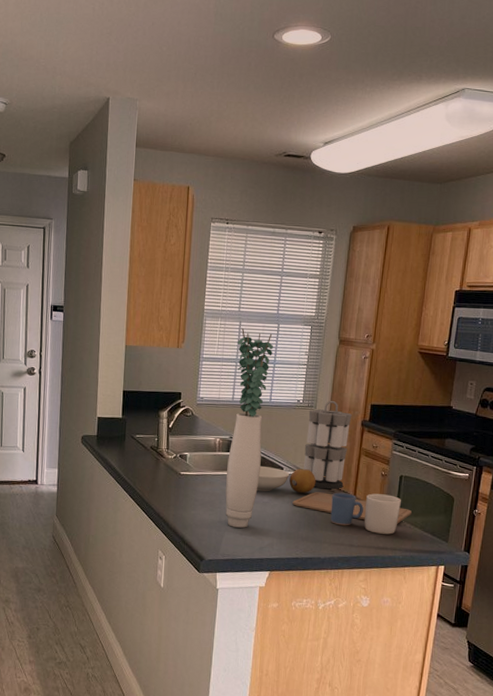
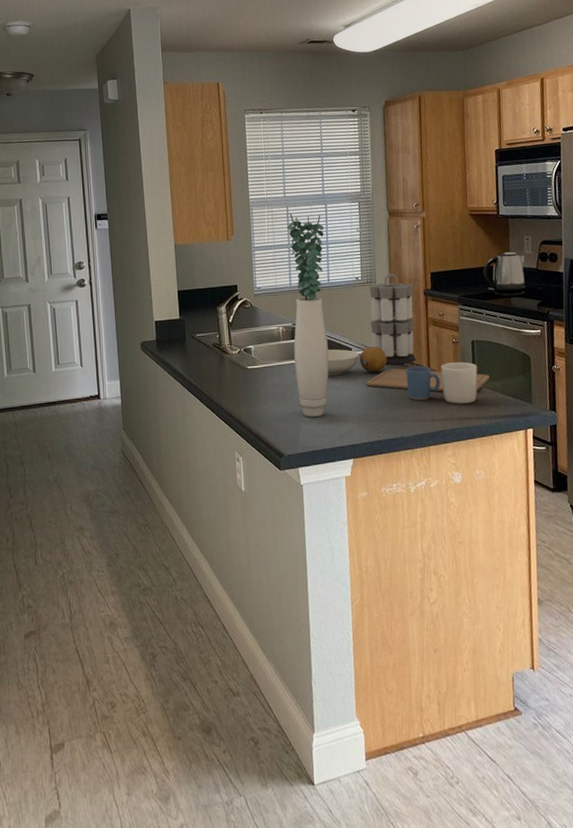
kettle: none [422,393,466,440] -> present [483,251,526,298]

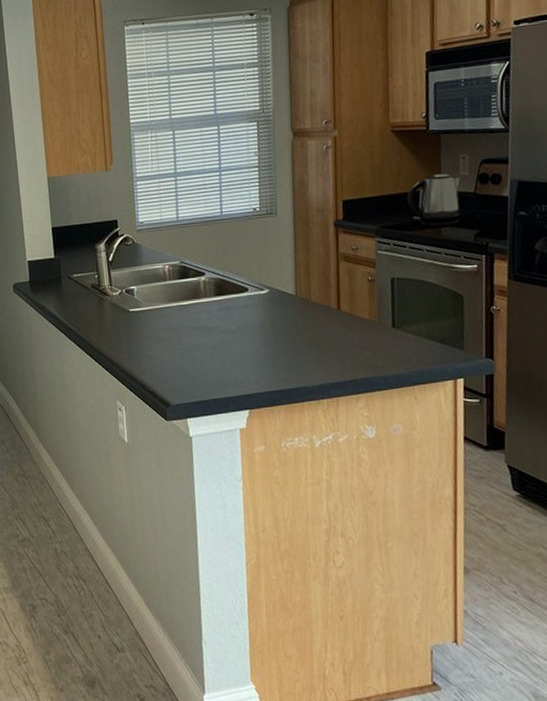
vase: present [287,213,329,417] -> none [174,137,222,364]
bowl: present [327,349,360,376] -> none [219,289,257,319]
fruit: present [360,347,388,373] -> none [257,286,290,315]
chopping board: present [366,368,491,392] -> none [265,310,414,337]
spice rack: present [369,273,416,365] -> none [268,202,324,307]
mug: present [405,366,440,401] -> none [311,307,352,347]
mug: present [441,362,478,404] -> none [353,302,398,350]

